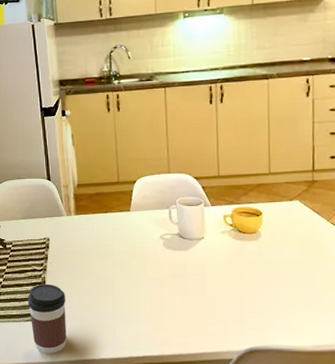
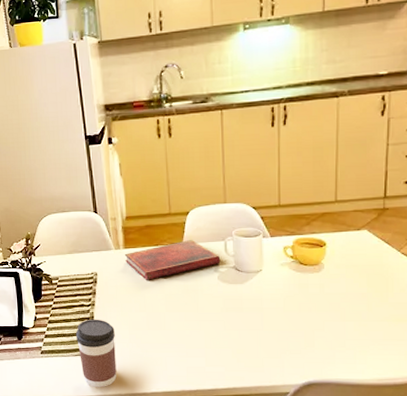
diary: none [75,207,166,246] -> present [124,239,221,280]

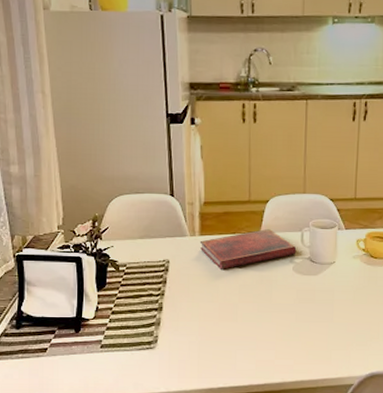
coffee cup: present [75,319,117,388] -> none [141,310,184,384]

